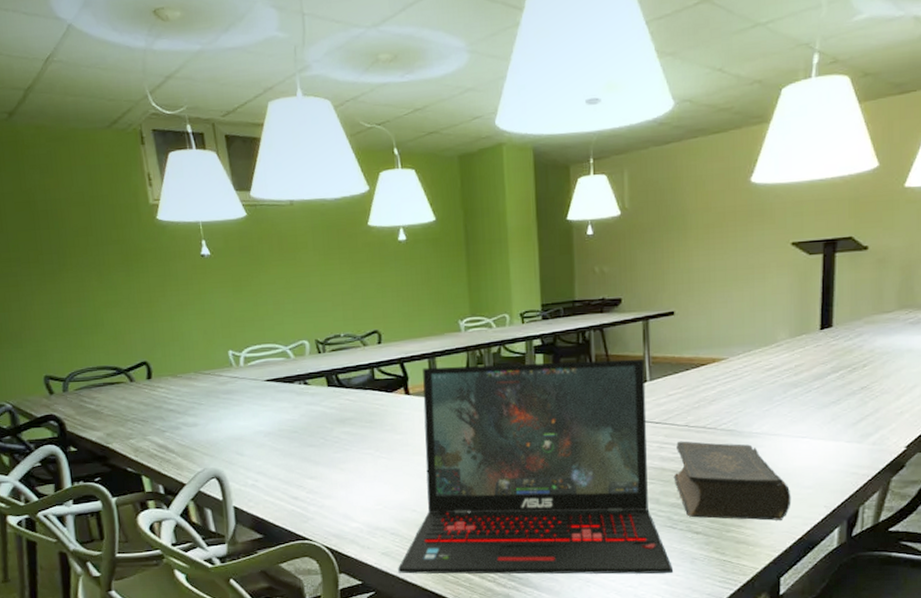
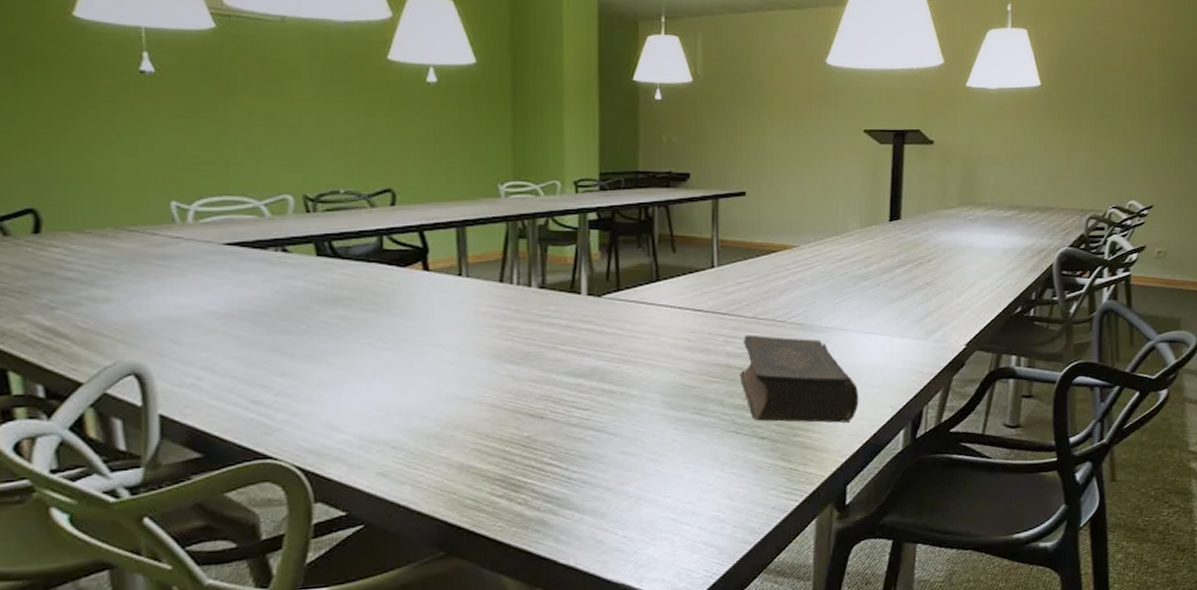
laptop: present [398,359,673,574] -> none [399,238,735,500]

